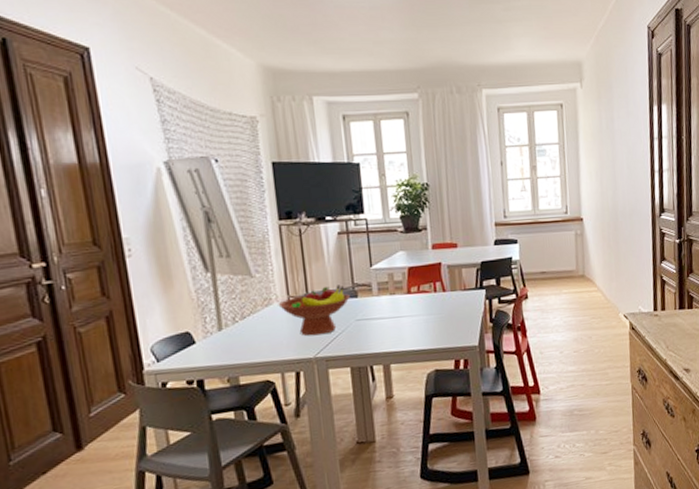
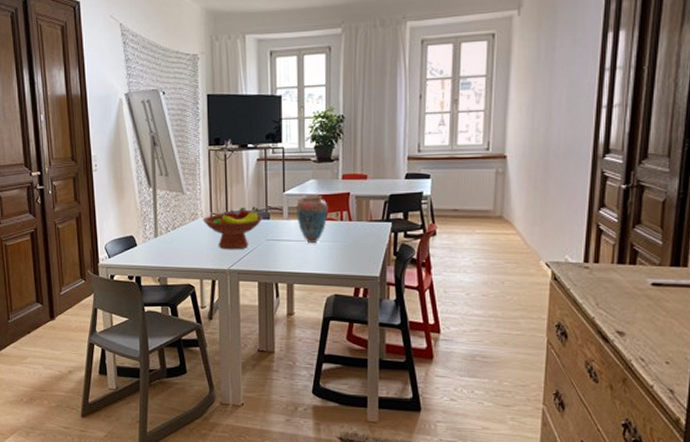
vase: none [385,267,421,319] -> present [295,195,328,243]

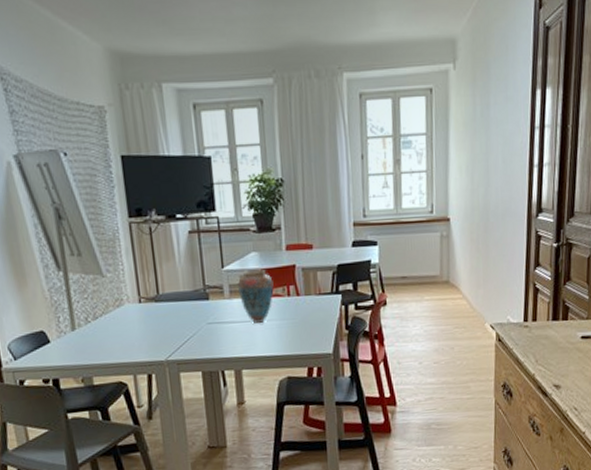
fruit bowl: present [202,206,263,250] -> none [129,286,201,339]

